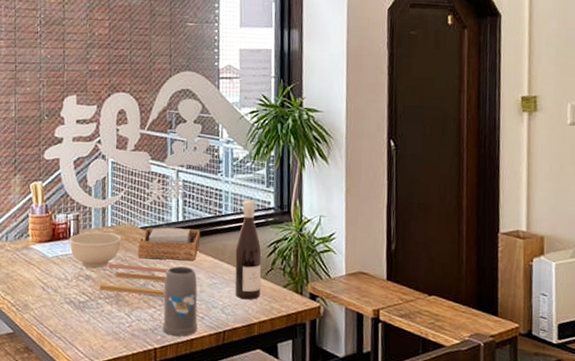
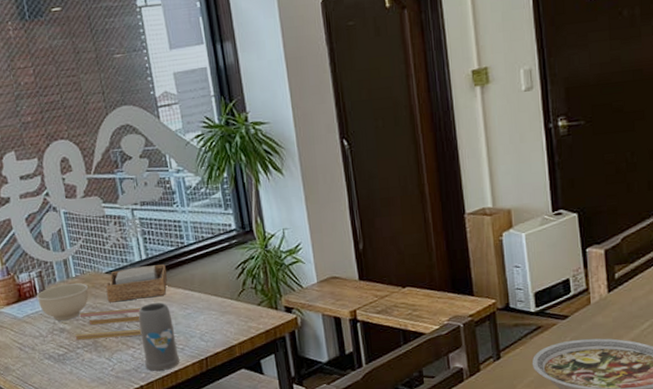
bottle: present [234,200,262,300] -> none [203,226,236,324]

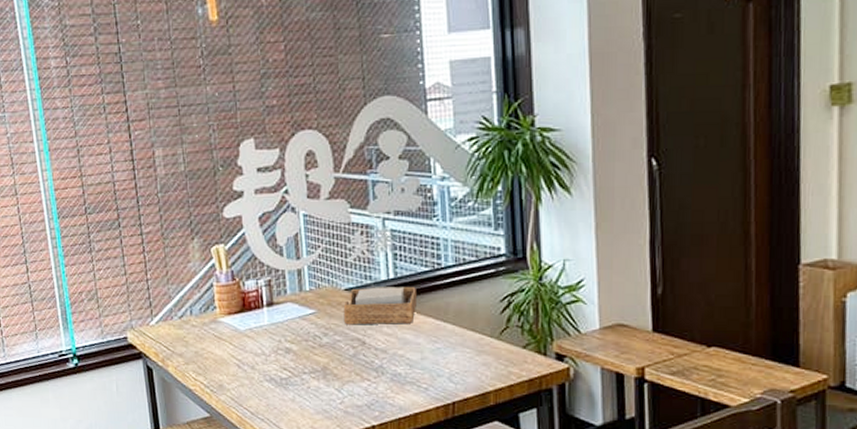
soup bowl: present [36,283,89,321] -> none [262,297,323,340]
chopsticks: present [75,307,142,341] -> none [302,332,382,367]
beer mug: present [138,302,180,371] -> none [378,331,422,411]

